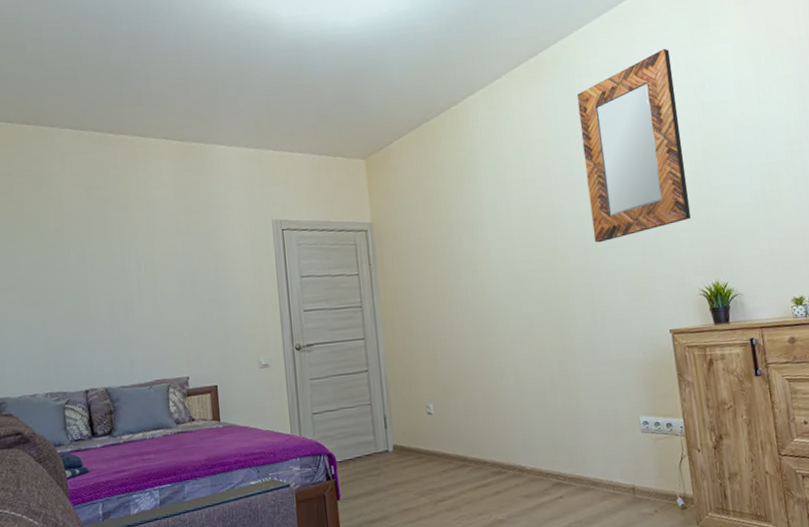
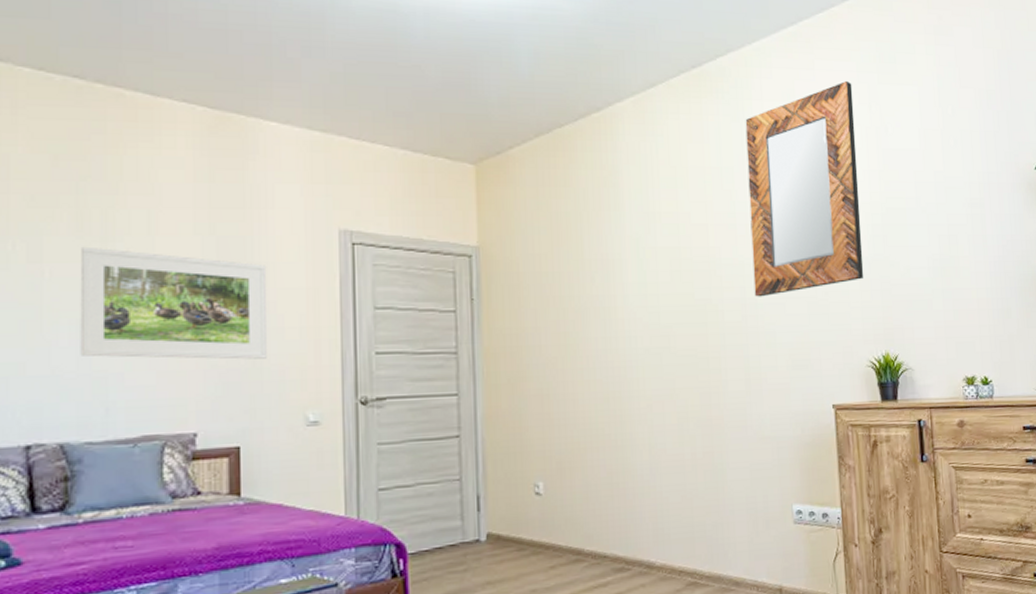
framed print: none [109,249,230,326] -> present [80,246,267,360]

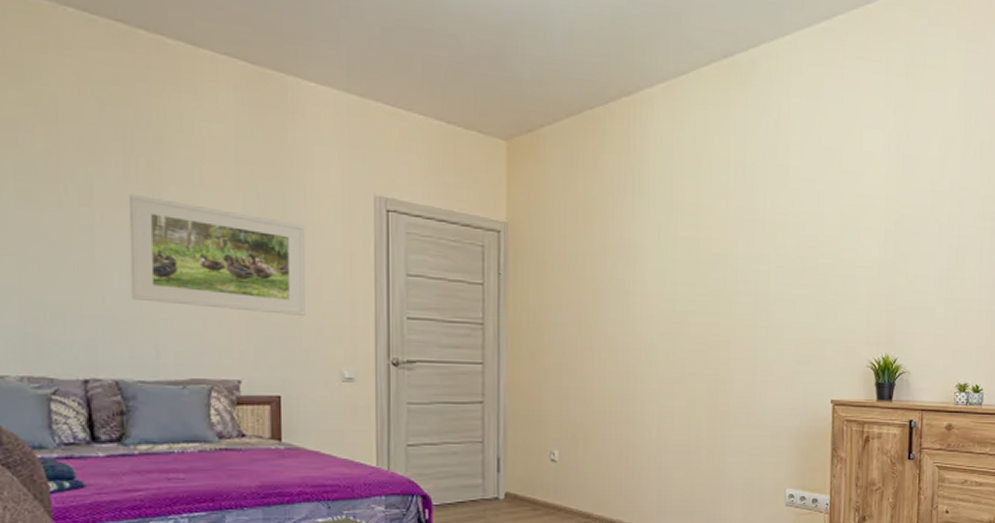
home mirror: present [745,80,864,297] -> none [767,82,880,293]

